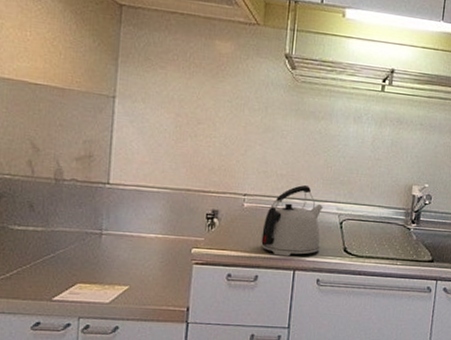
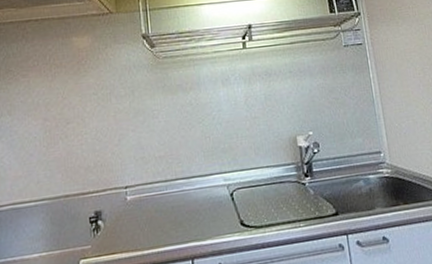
kettle: present [261,185,323,257] -> none [150,162,215,247]

